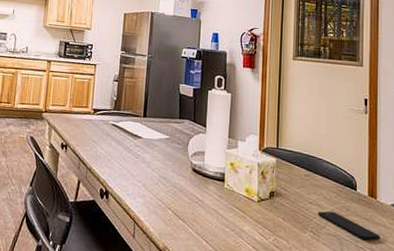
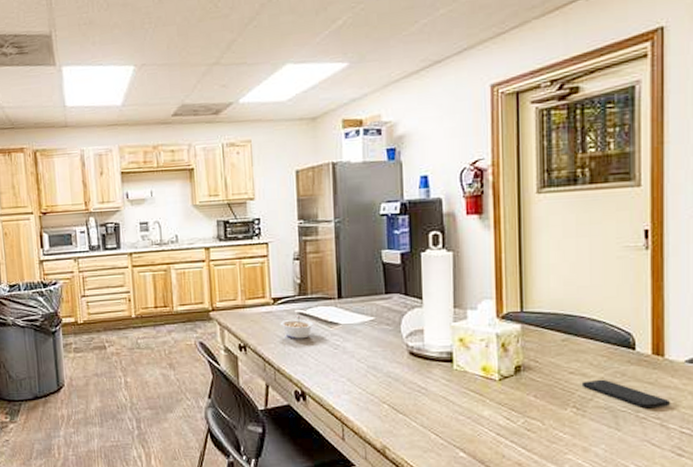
legume: none [96,126,123,146] -> present [280,316,314,339]

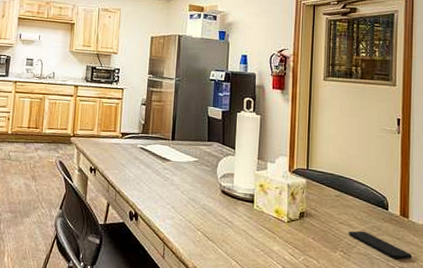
legume: present [280,316,314,339] -> none [125,150,151,169]

